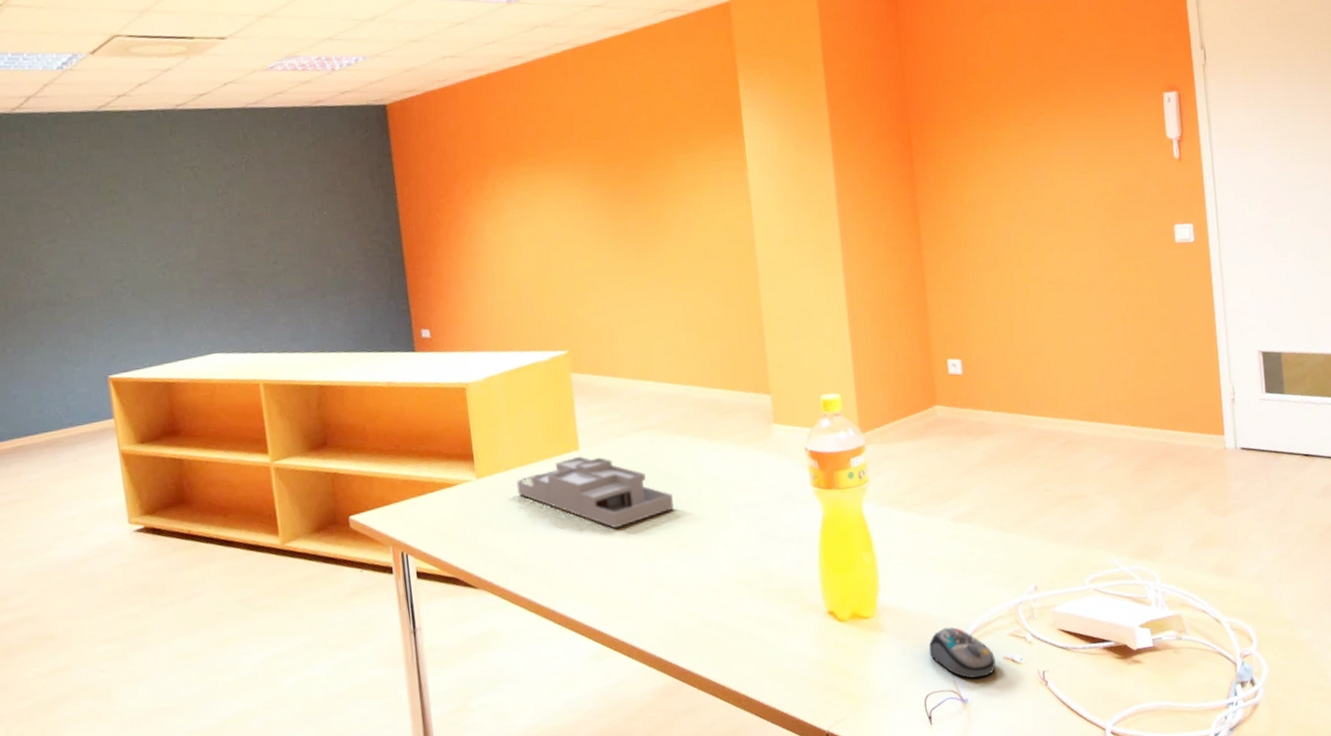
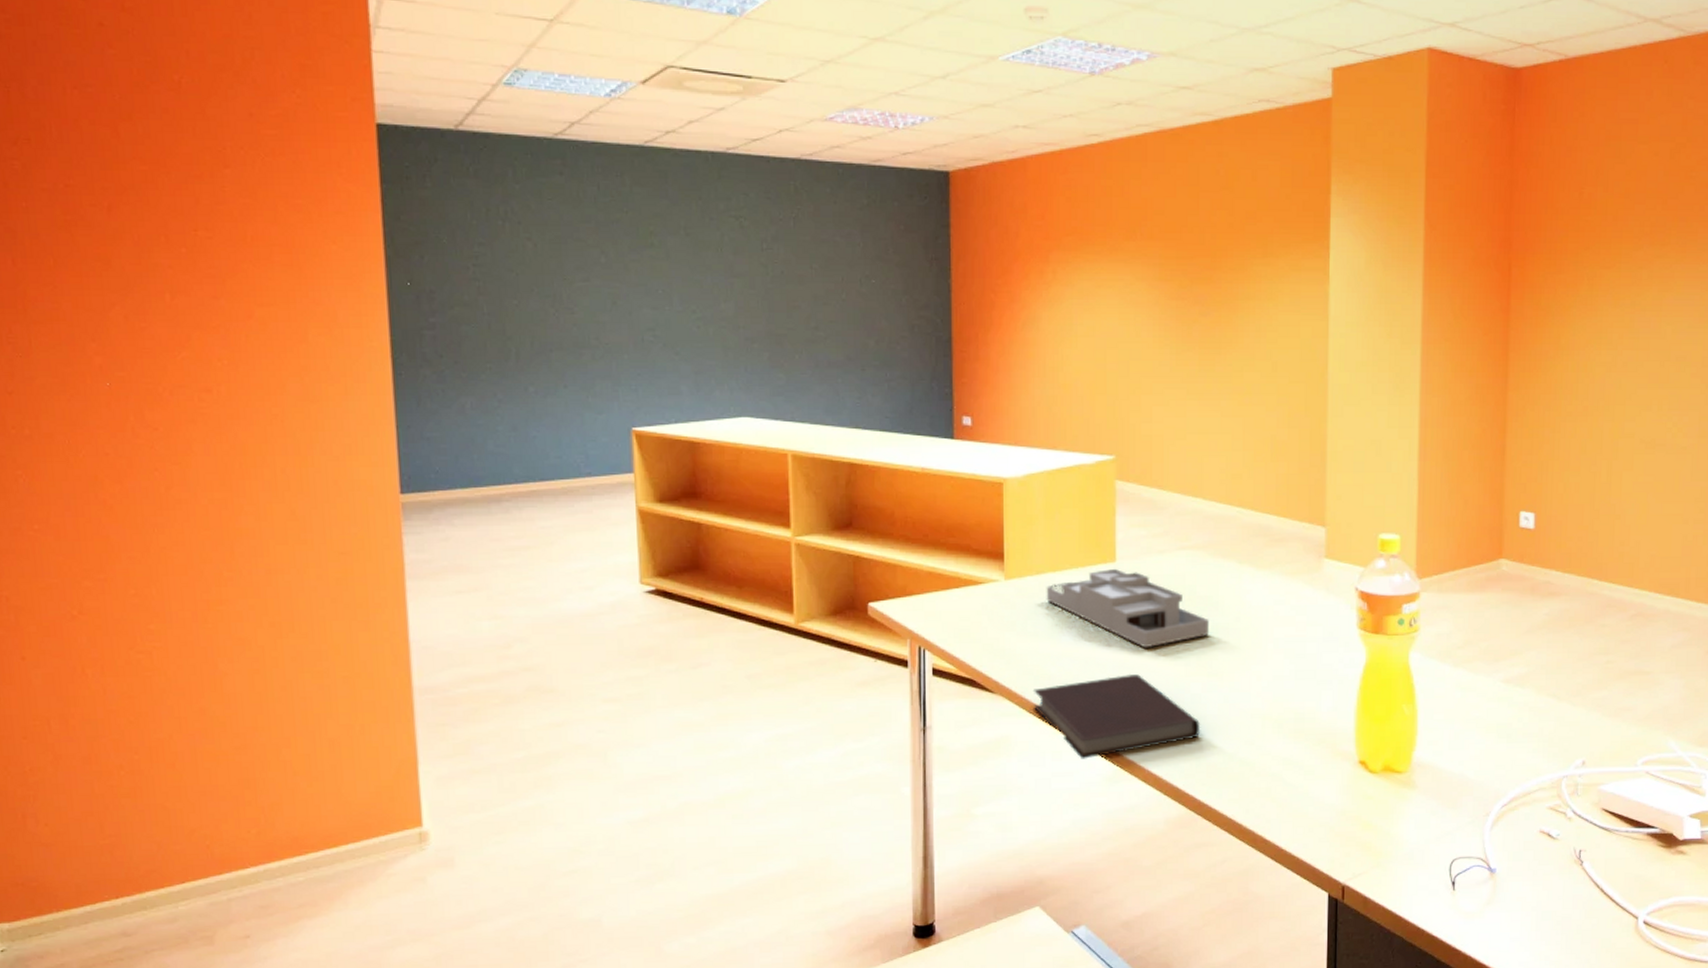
notebook: none [513,554,677,642] -> present [1032,673,1201,759]
computer mouse: present [928,627,996,679] -> none [1461,792,1530,849]

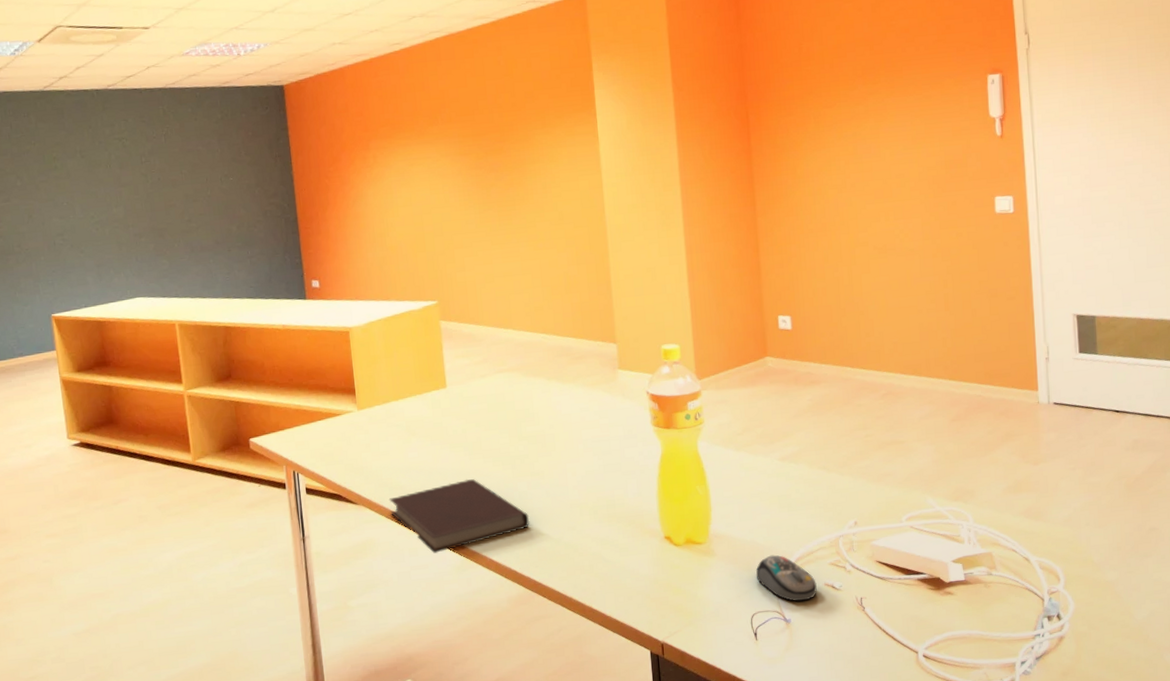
desk organizer: present [1046,568,1209,648] -> none [391,393,529,457]
computer mouse: none [1461,792,1530,849] -> present [755,555,817,602]

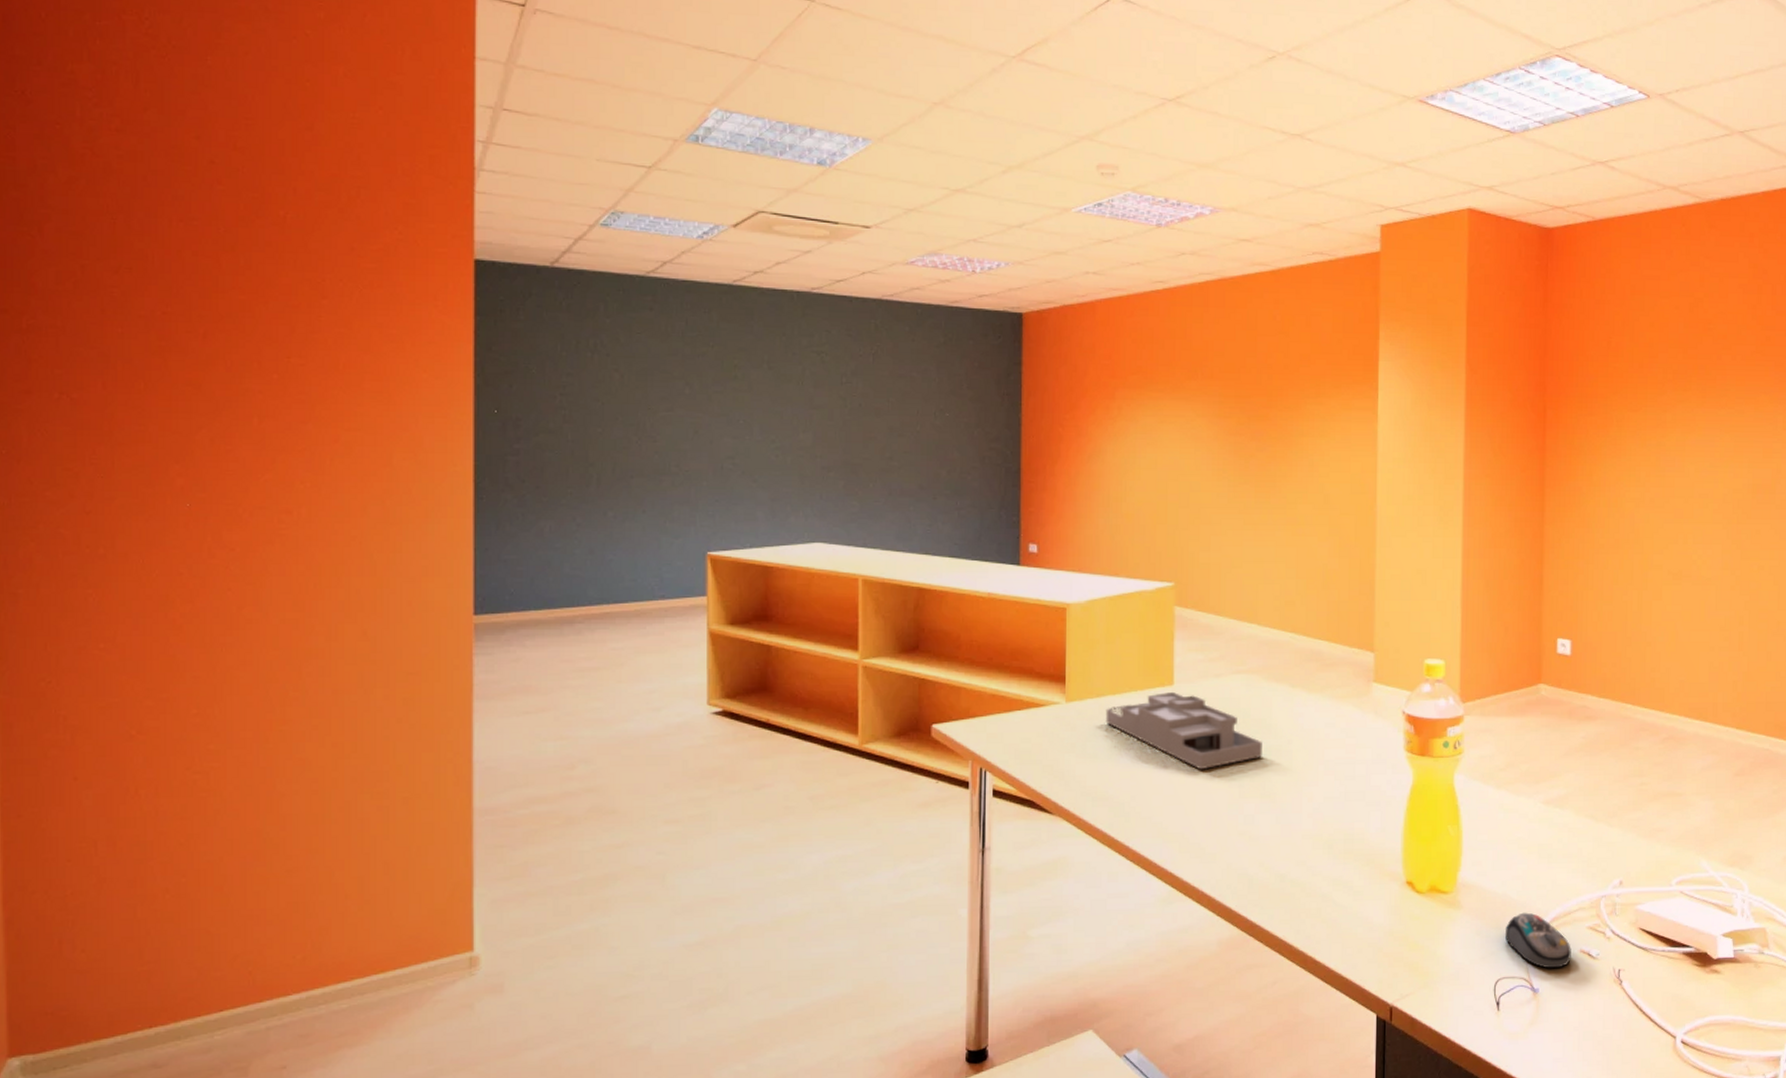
notebook: present [388,479,530,554] -> none [1090,794,1254,880]
desk organizer: none [391,393,529,457] -> present [1105,691,1262,770]

